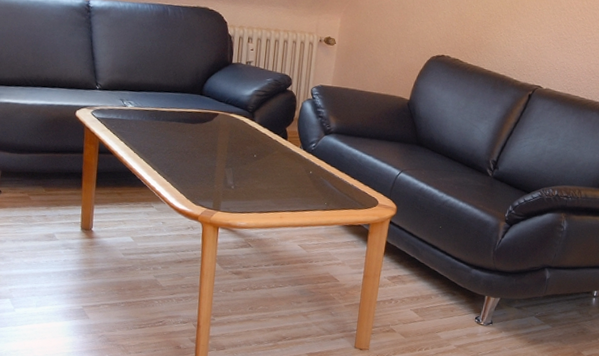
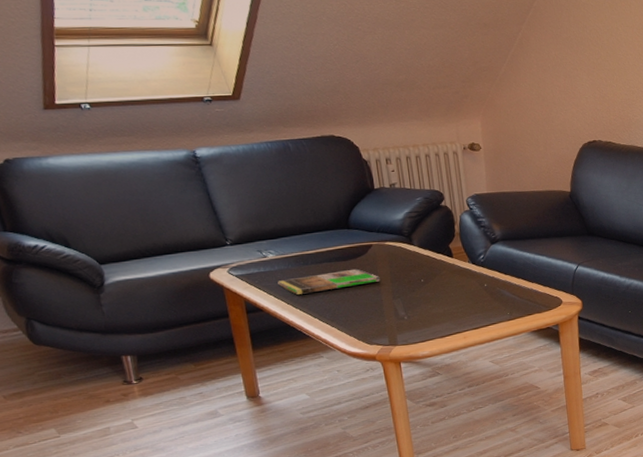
magazine: none [130,130,219,149] -> present [277,268,380,295]

